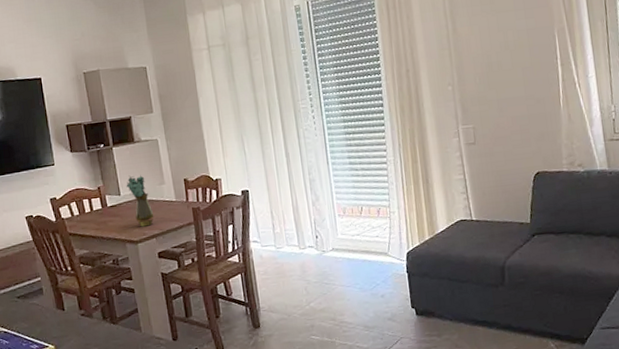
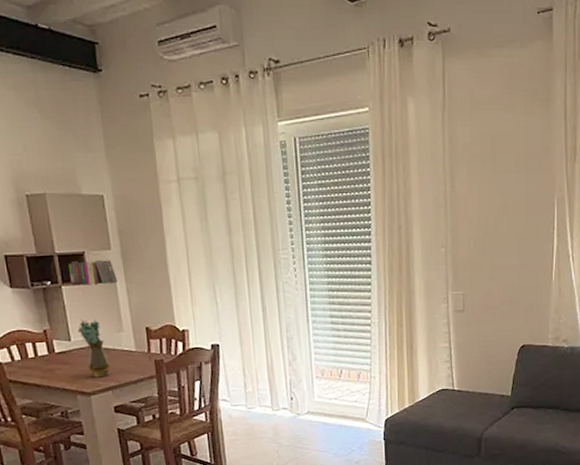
books: none [117,122,159,147] -> present [67,259,118,286]

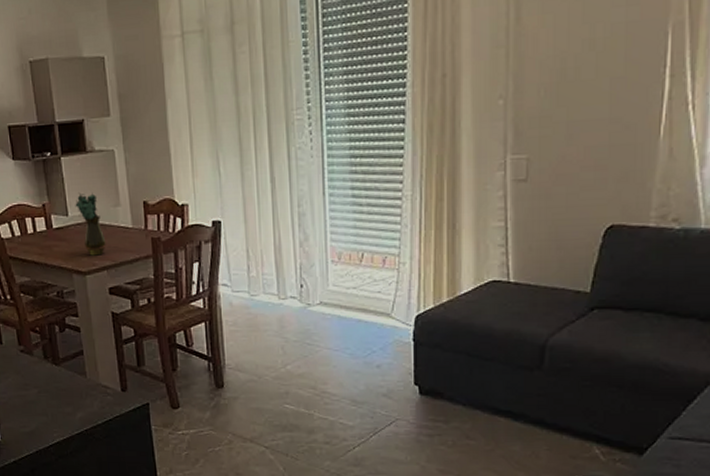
books: present [67,259,118,286] -> none [67,127,116,157]

